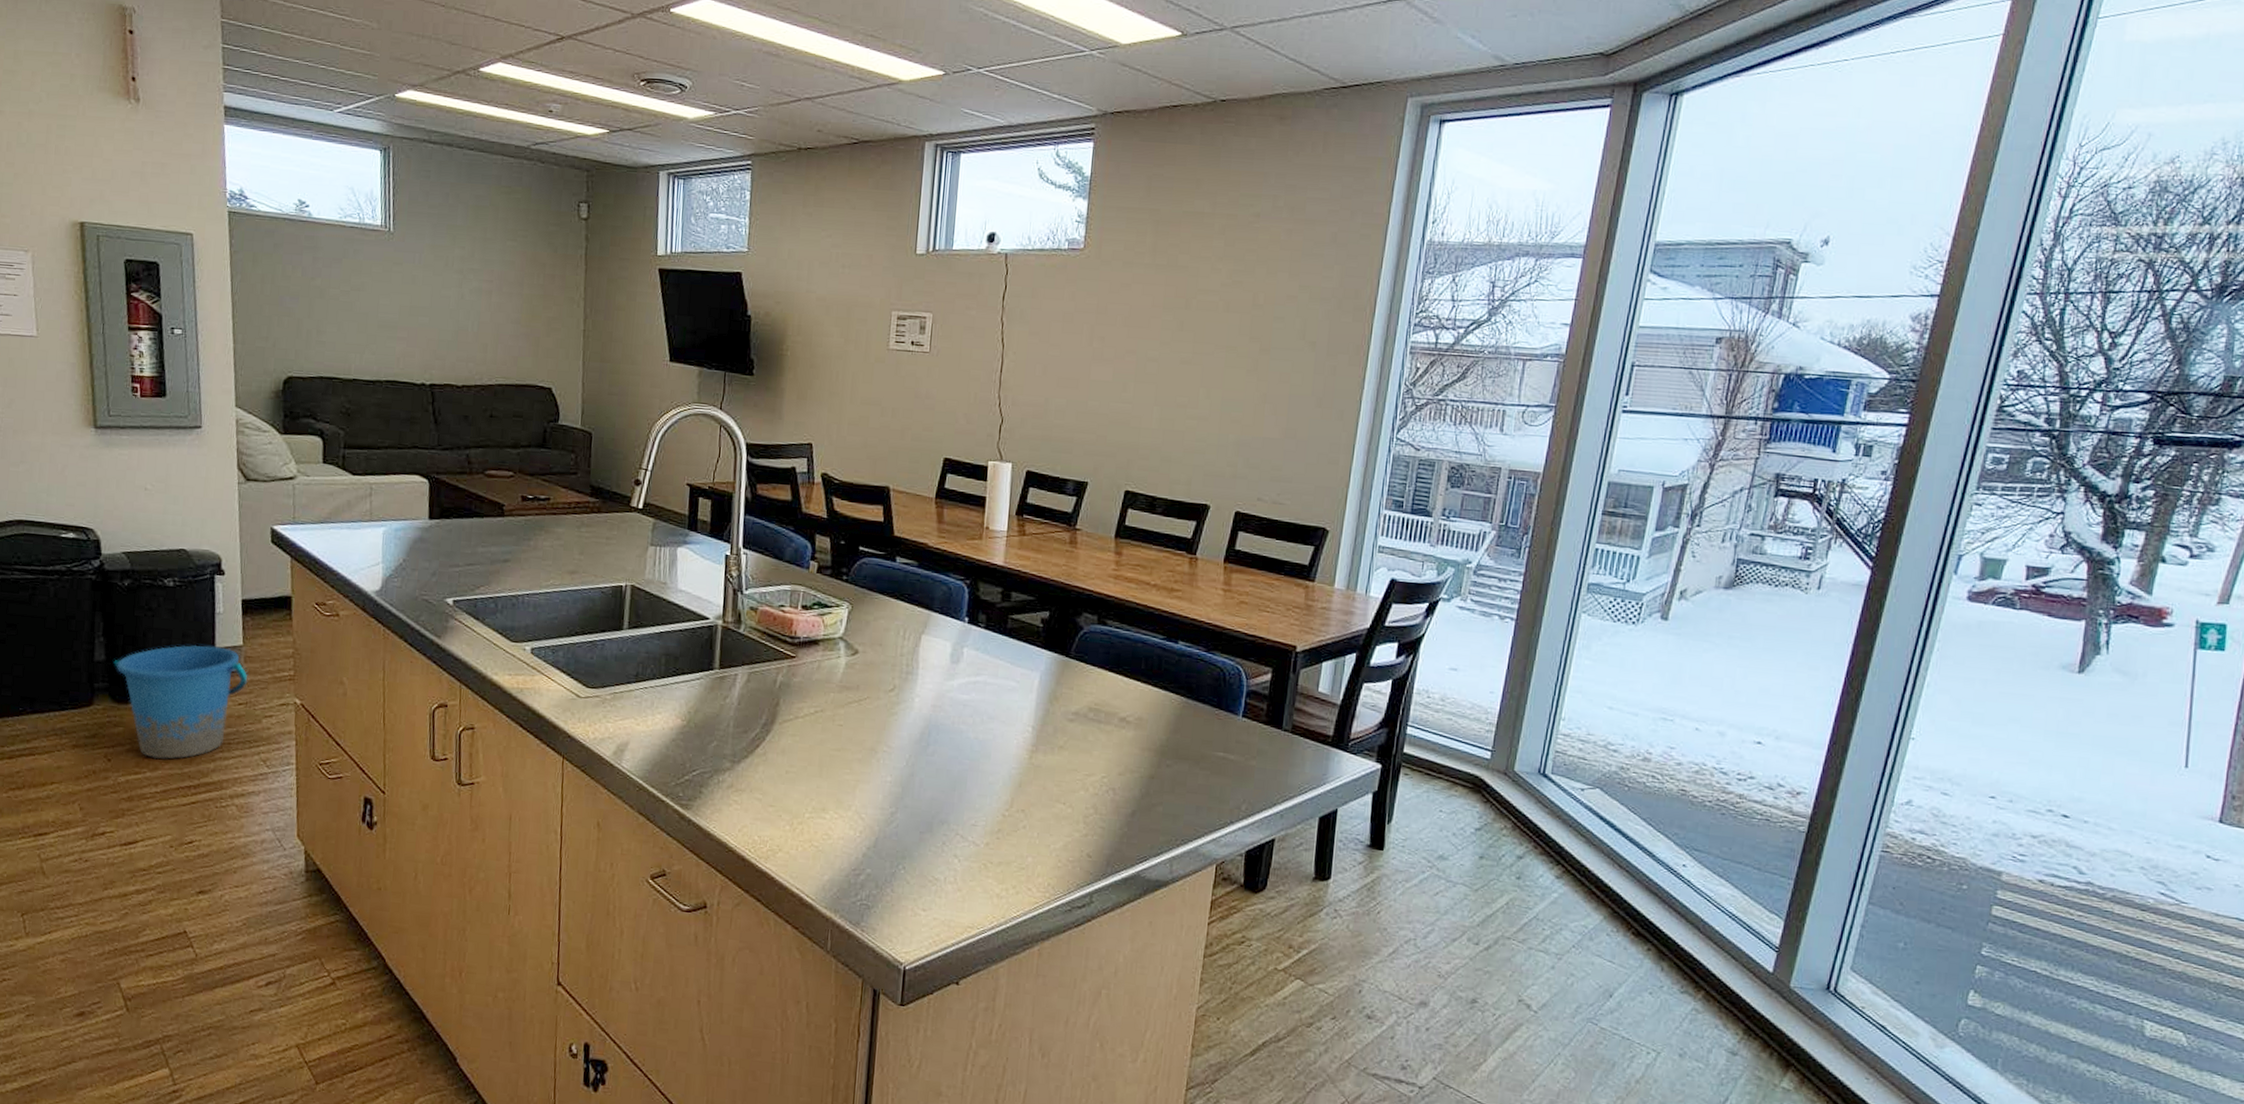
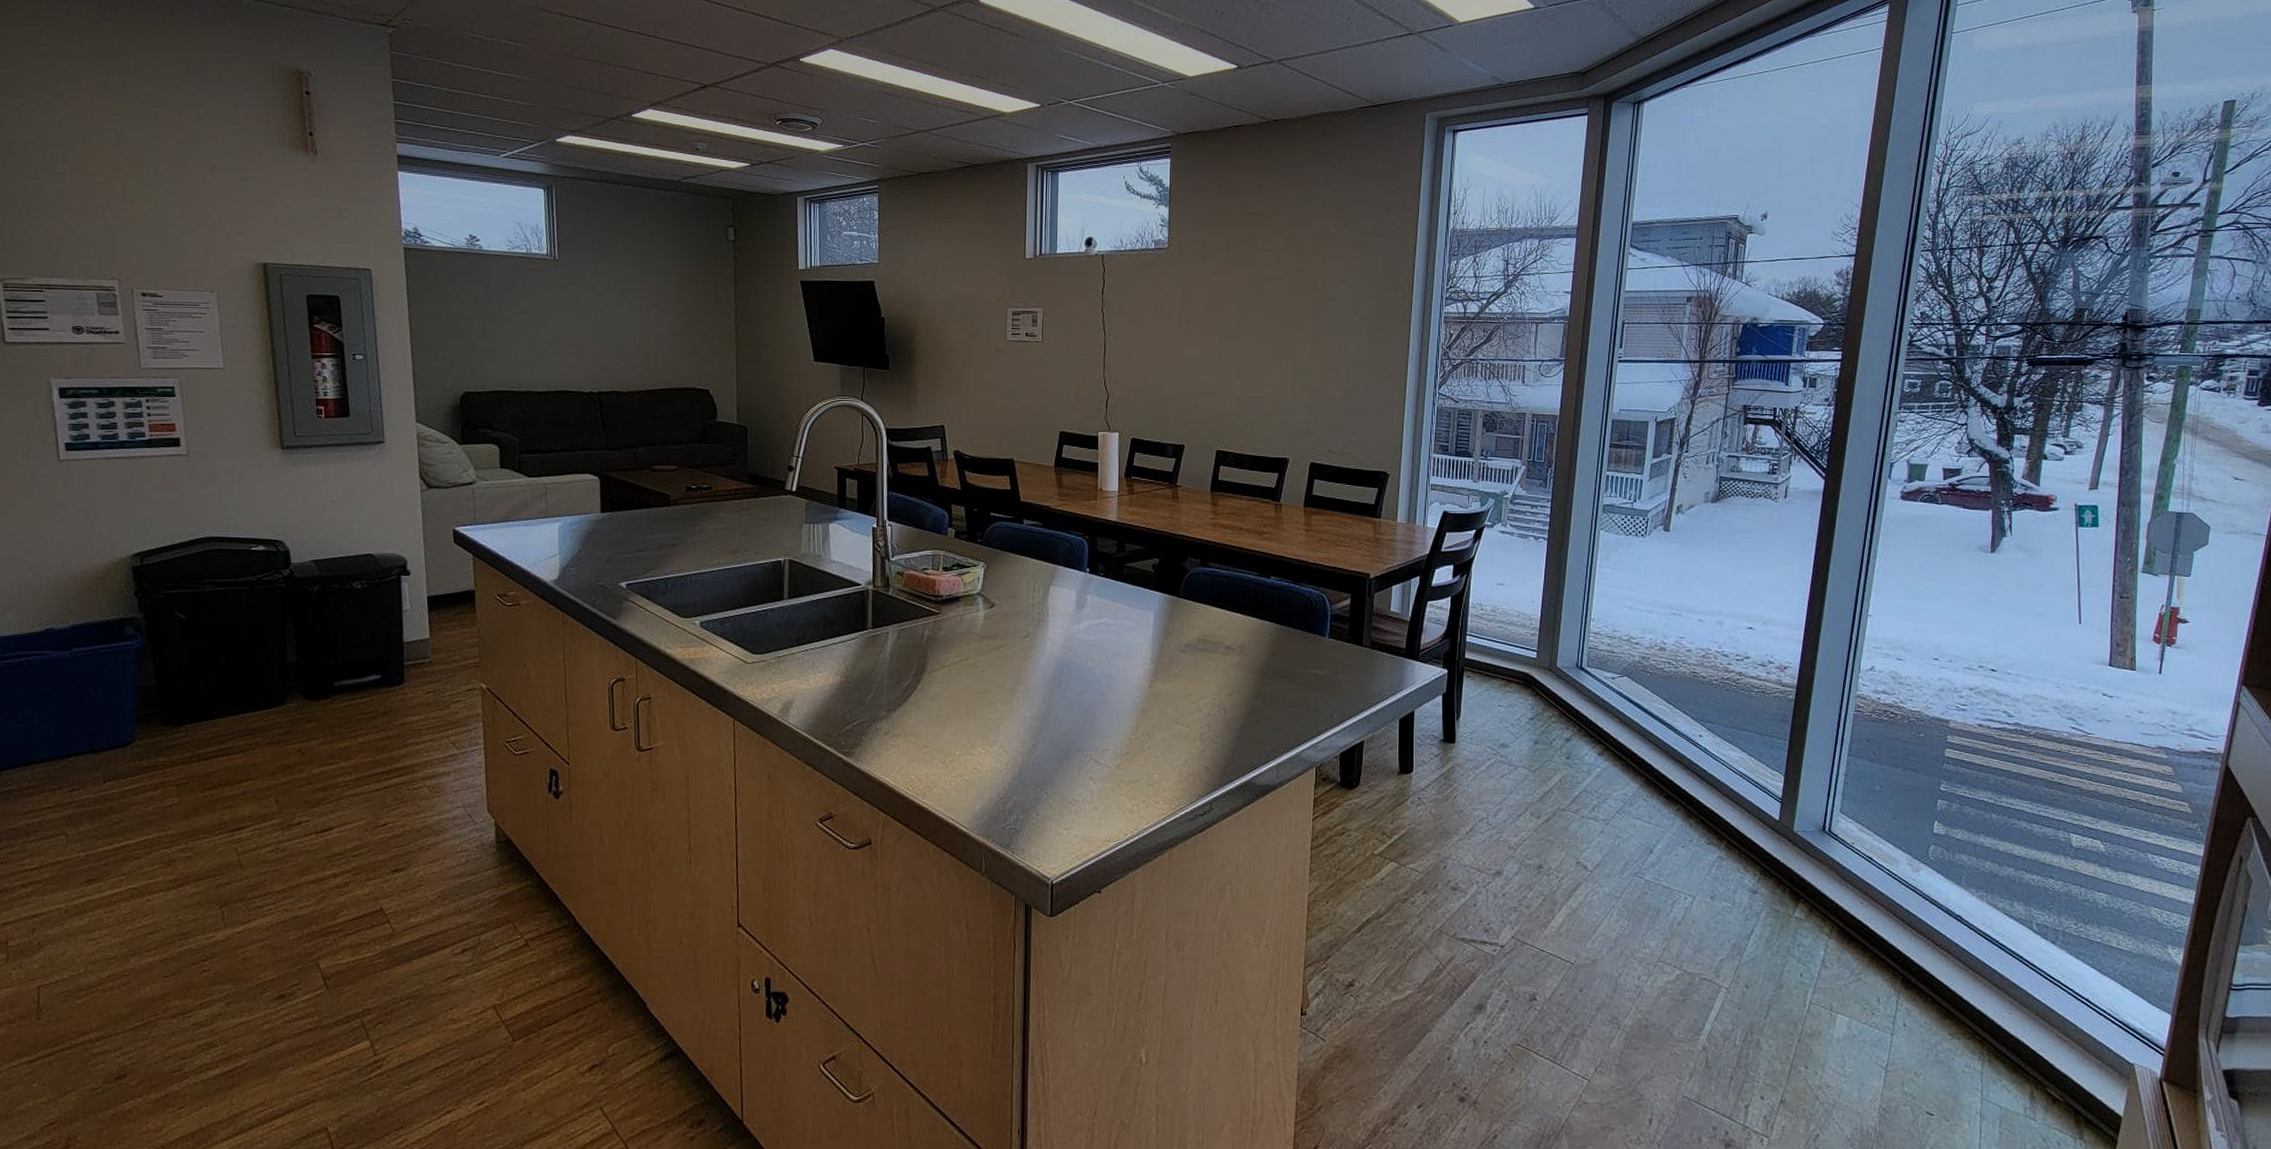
bucket: present [113,645,248,760] -> none [305,641,435,750]

